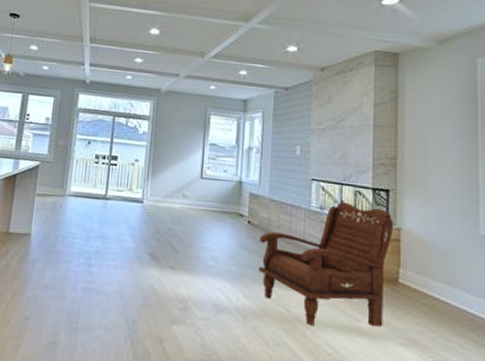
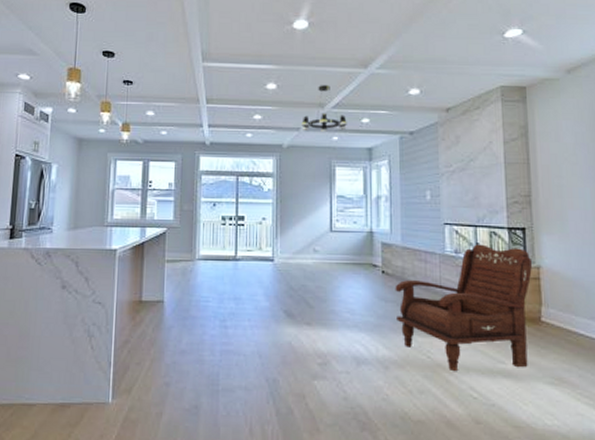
chandelier: none [181,34,225,81] -> present [302,85,347,132]

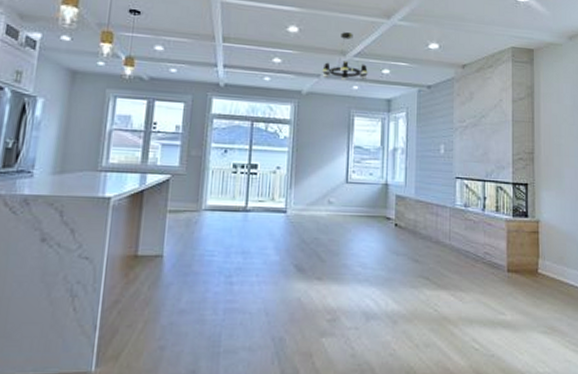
armchair: present [395,244,532,371] -> none [406,198,532,323]

